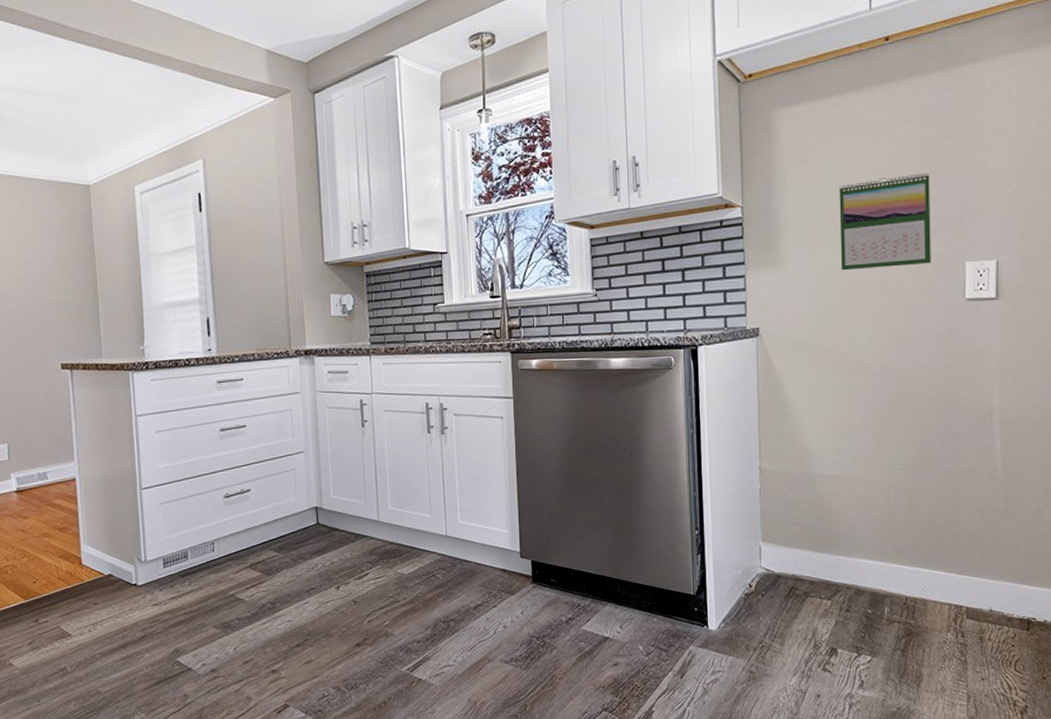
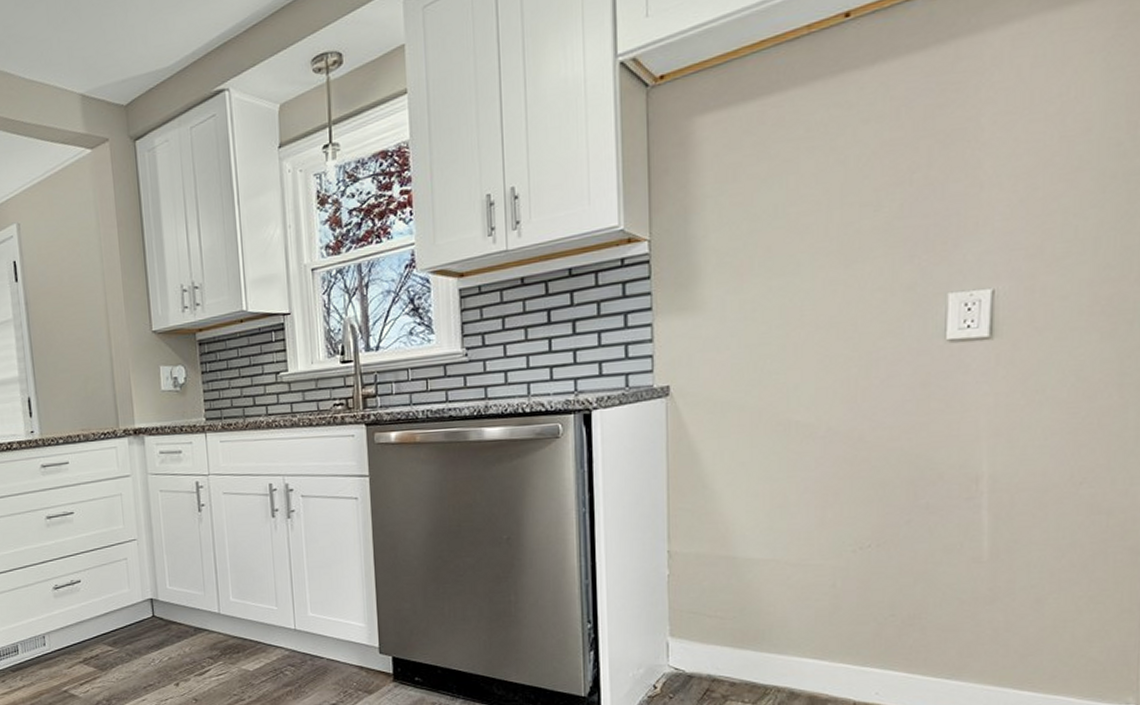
calendar: present [839,172,931,271] -> none [777,182,902,312]

